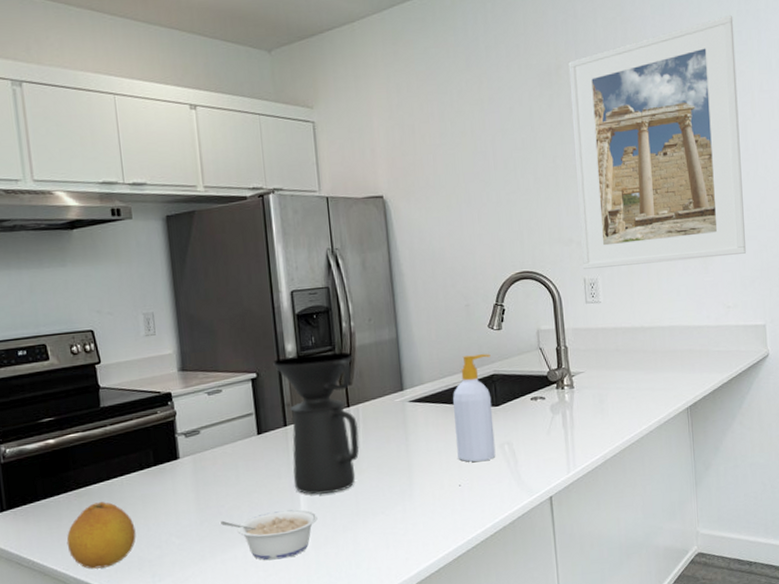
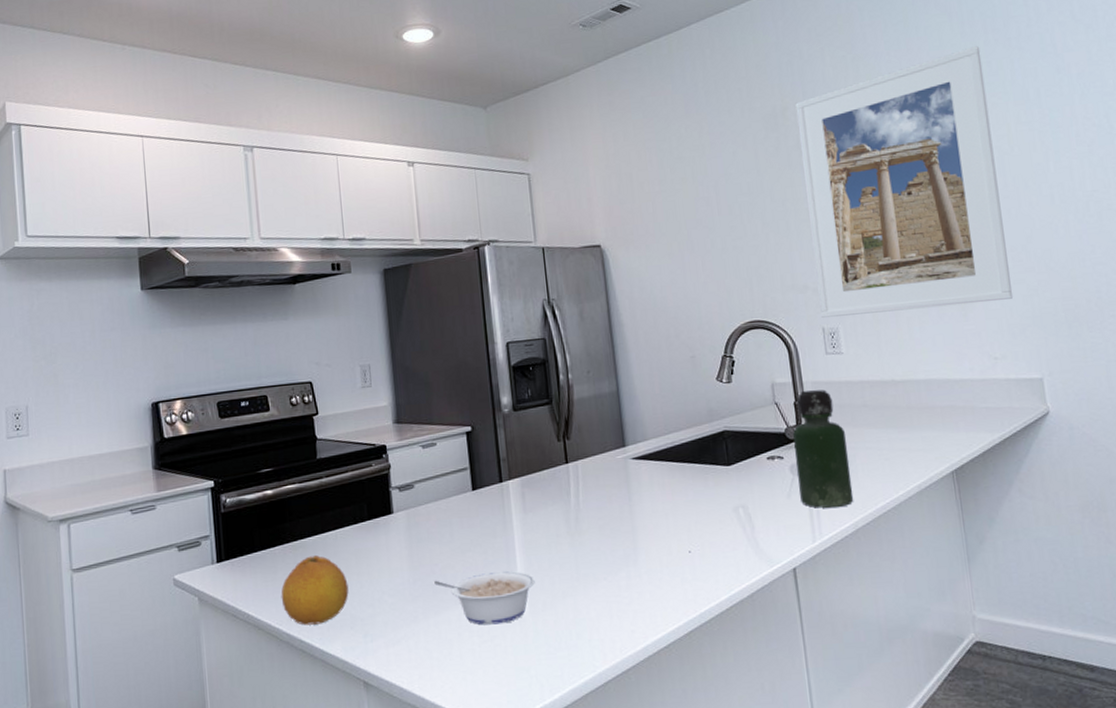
coffee maker: present [273,351,359,495] -> none [488,405,579,557]
soap bottle: present [453,354,496,462] -> none [679,408,730,527]
bottle: none [553,335,604,443] -> present [792,389,854,509]

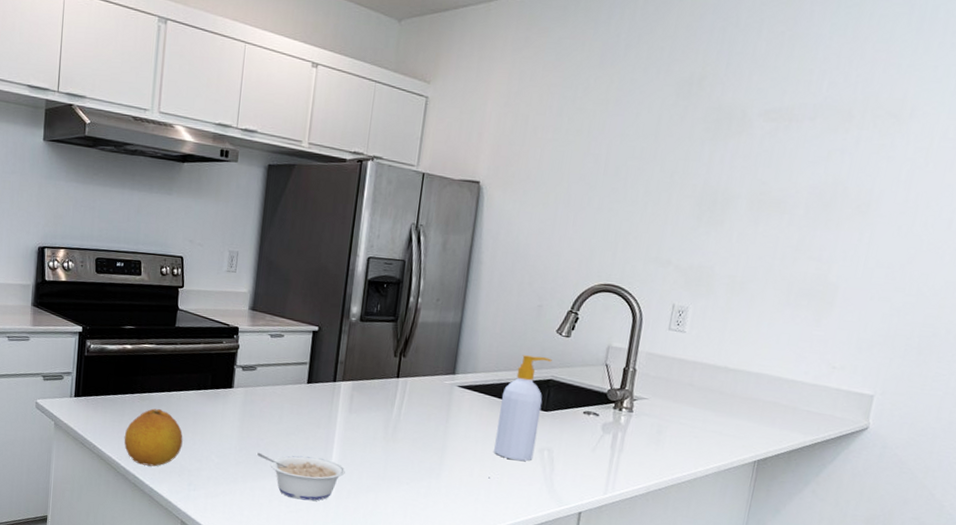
soap bottle: none [679,408,730,527] -> present [494,355,552,461]
bottle: present [792,389,854,509] -> none [603,359,664,470]
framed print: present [795,46,1014,318] -> none [675,46,933,314]

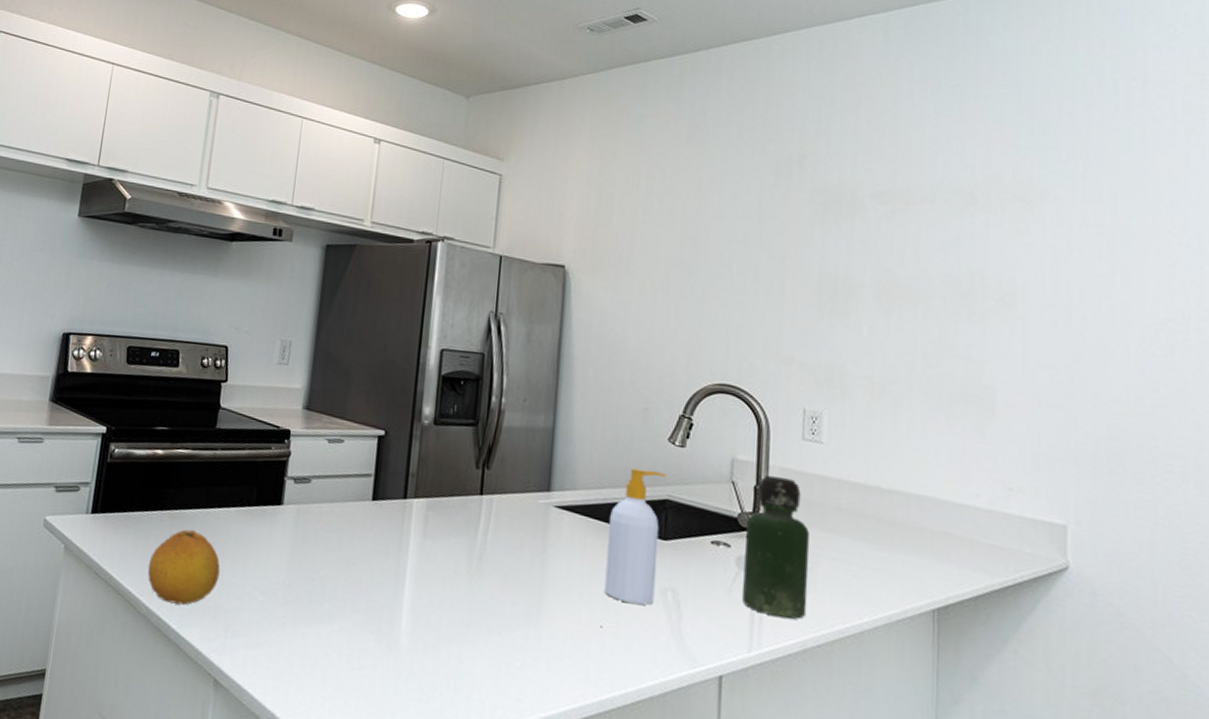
legume: present [256,452,346,501] -> none [310,588,421,655]
bottle: none [603,359,664,470] -> present [742,475,810,620]

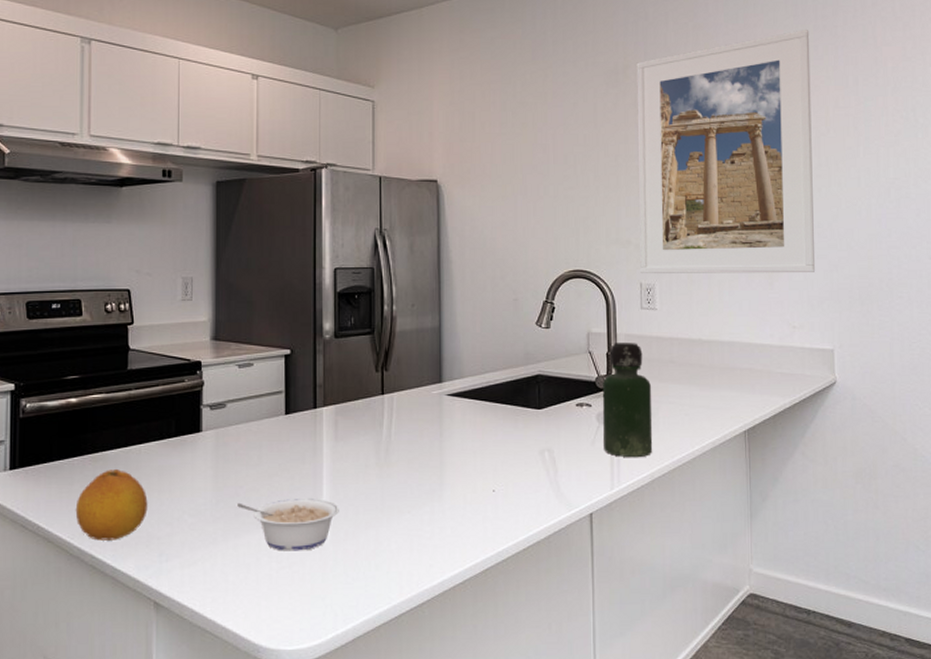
legume: none [310,588,421,655] -> present [236,499,339,551]
soap bottle: present [604,468,666,605] -> none [494,352,537,467]
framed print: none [804,127,1050,424] -> present [636,30,816,273]

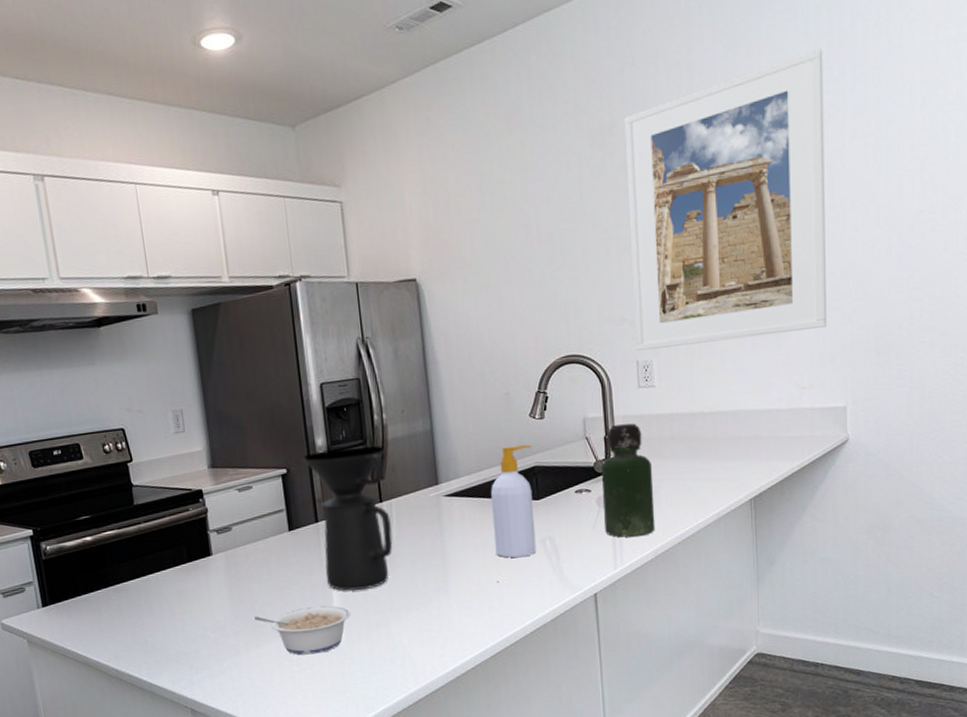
fruit: present [75,469,148,541] -> none [107,597,173,661]
coffee maker: none [309,334,392,486] -> present [303,445,393,591]
soap bottle: none [494,352,537,467] -> present [491,444,537,558]

